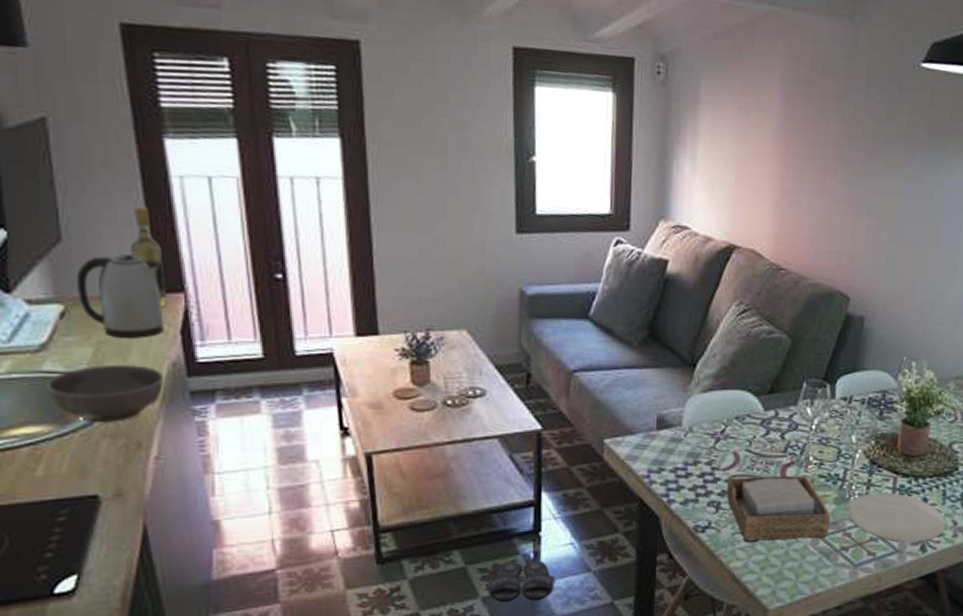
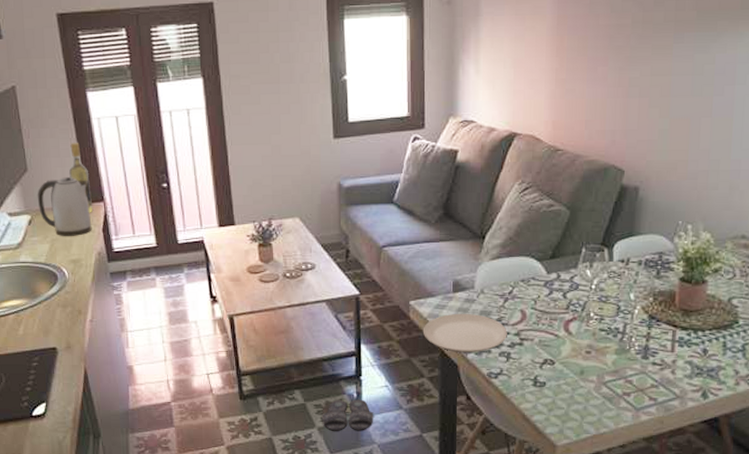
bowl: present [45,364,165,422] -> none [22,255,94,296]
plate: none [618,454,718,503] -> present [422,313,507,353]
napkin holder: present [726,475,831,541] -> none [516,329,612,386]
plate: present [847,492,946,543] -> none [628,344,728,390]

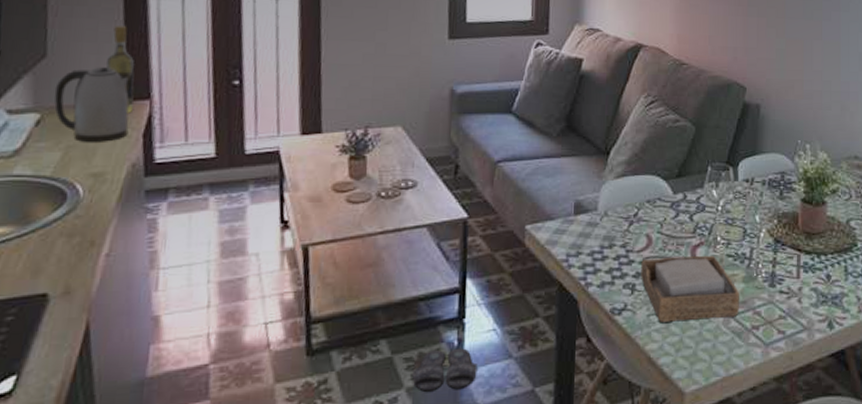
plate: present [422,313,507,353] -> none [539,238,632,286]
napkin holder: none [516,329,612,386] -> present [641,255,740,322]

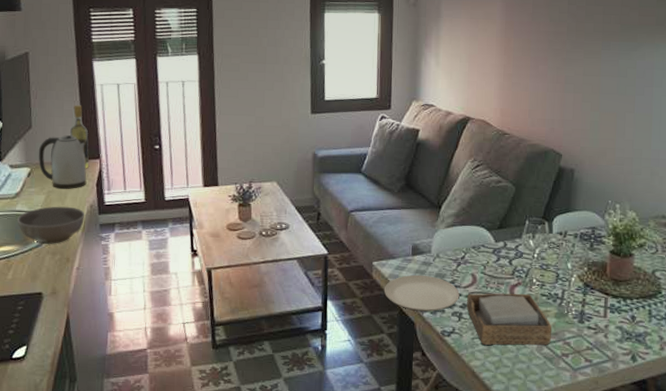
bowl: none [13,167,124,222] -> present [17,206,85,244]
slippers: present [412,348,478,392] -> none [288,352,337,382]
plate: none [539,238,632,286] -> present [384,274,460,312]

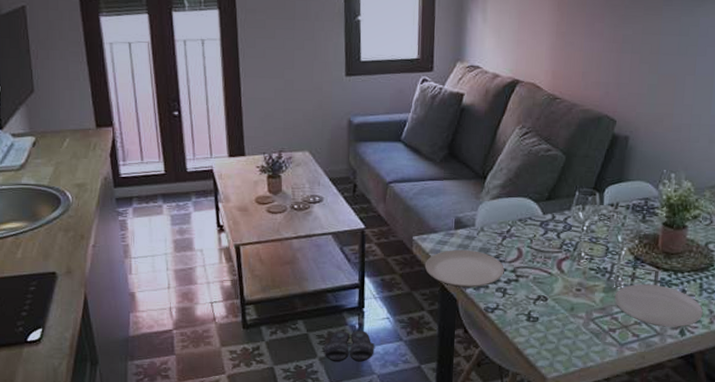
bowl: present [17,206,85,244] -> none [23,179,99,220]
kettle: present [38,135,87,189] -> none [43,100,99,160]
bottle: present [70,105,90,169] -> none [78,66,102,138]
slippers: none [288,352,337,382] -> present [324,330,375,361]
napkin holder: present [467,293,552,346] -> none [511,267,600,321]
plate: none [566,309,653,353] -> present [614,283,703,327]

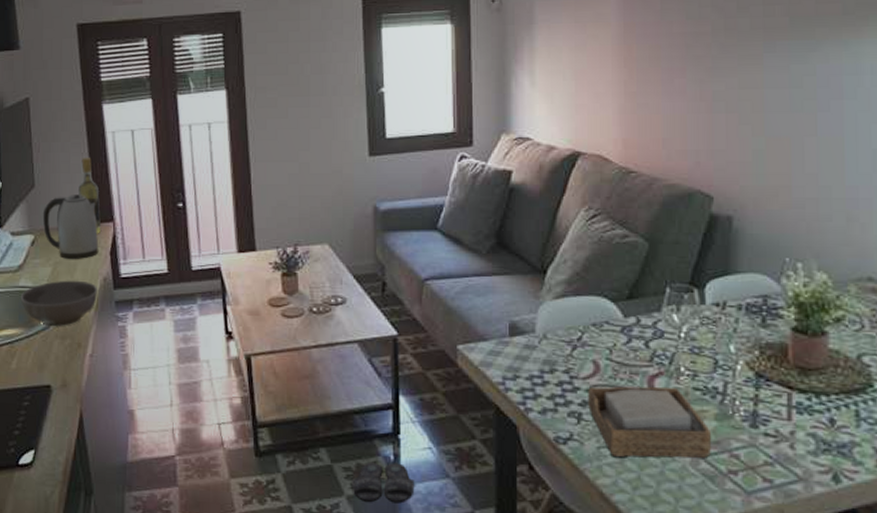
bowl: none [23,179,99,220] -> present [20,280,98,326]
kettle: none [43,100,99,160] -> present [42,194,99,259]
bottle: none [78,66,102,138] -> present [78,158,102,234]
plate: present [424,249,504,288] -> none [473,361,577,412]
napkin holder: none [511,267,600,321] -> present [588,386,712,459]
plate: present [614,283,703,327] -> none [731,409,865,471]

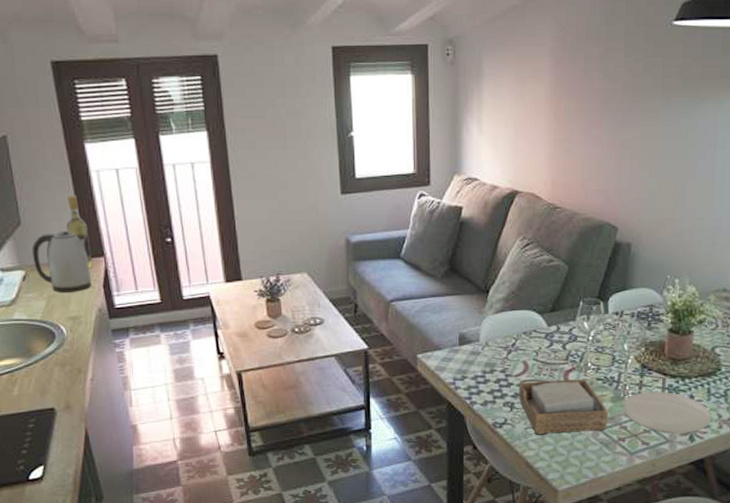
bowl: present [20,280,98,326] -> none [16,312,94,355]
slippers: present [352,463,415,502] -> none [332,452,383,484]
plate: none [731,409,865,471] -> present [622,391,712,434]

